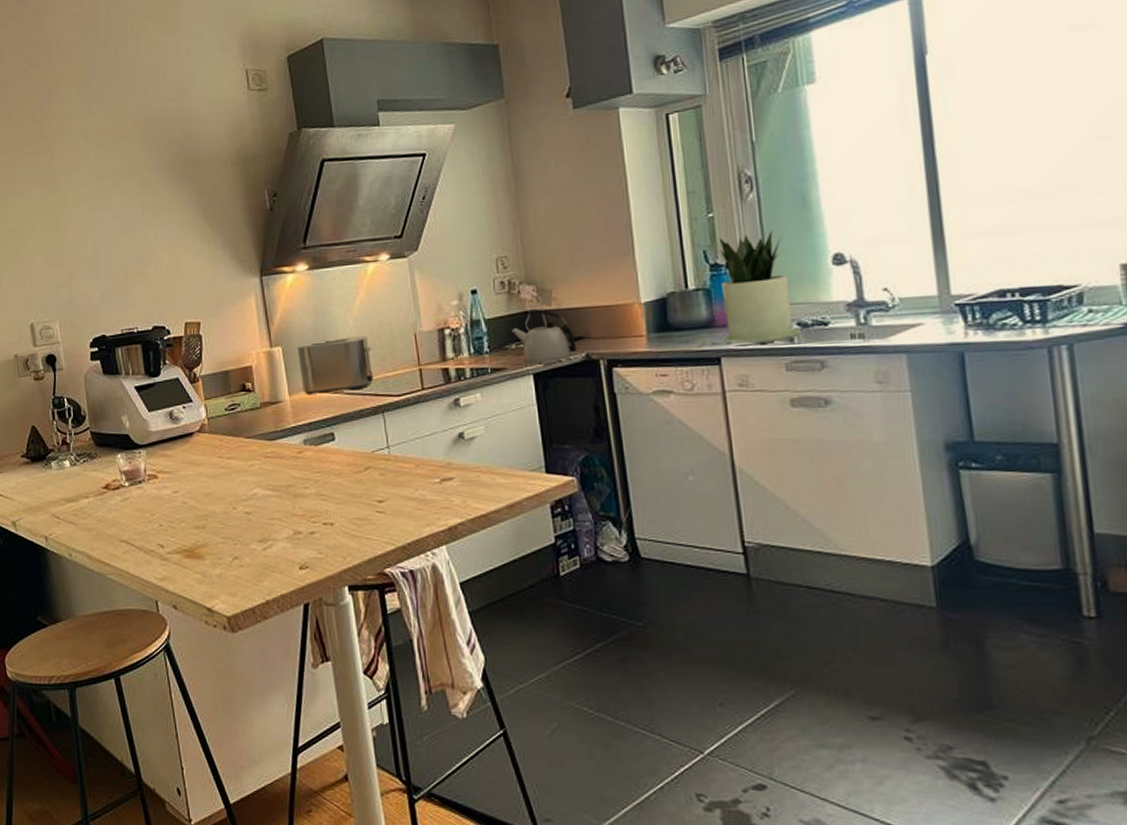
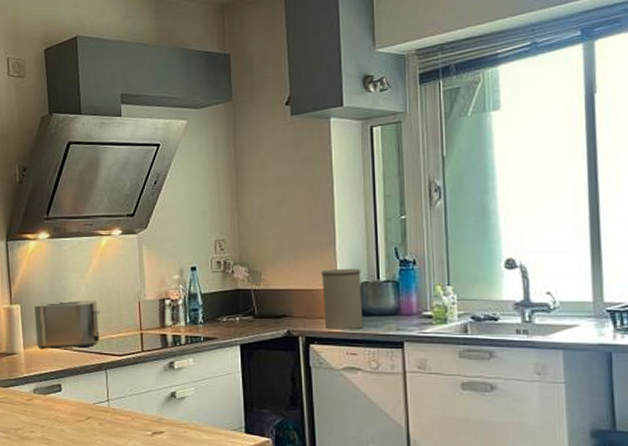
kettle: present [512,309,577,364] -> none [224,288,280,337]
canister: none [619,277,673,350] -> present [320,268,364,330]
planter: present [719,231,801,345] -> none [405,235,474,333]

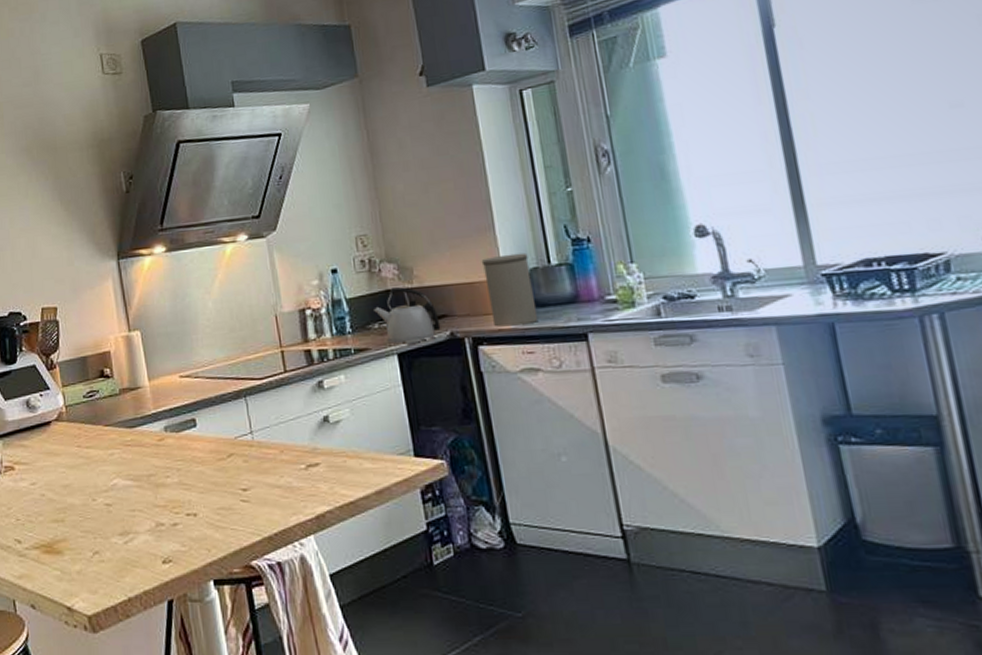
toaster: present [34,300,101,350] -> none [156,318,235,381]
kettle: none [224,288,280,337] -> present [374,287,441,344]

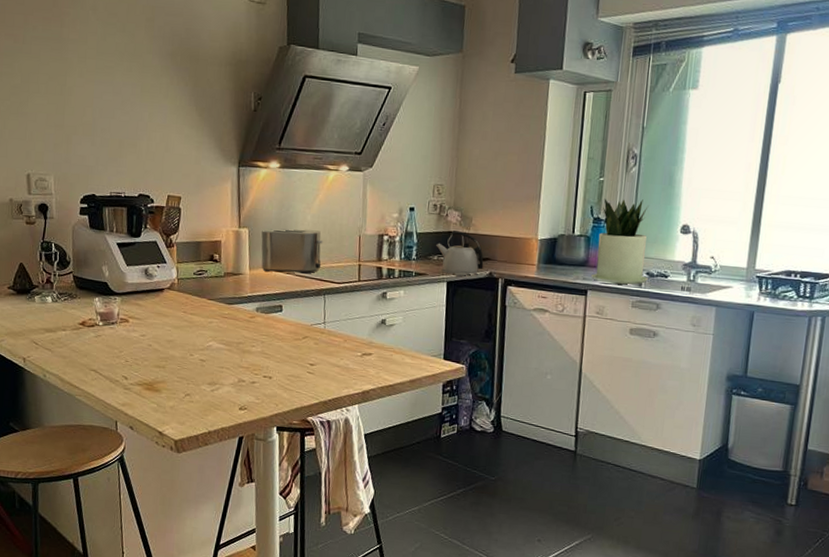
toaster: none [156,318,235,381] -> present [261,228,323,274]
canister: present [481,252,539,327] -> none [522,220,560,277]
planter: none [579,204,668,321] -> present [590,199,649,285]

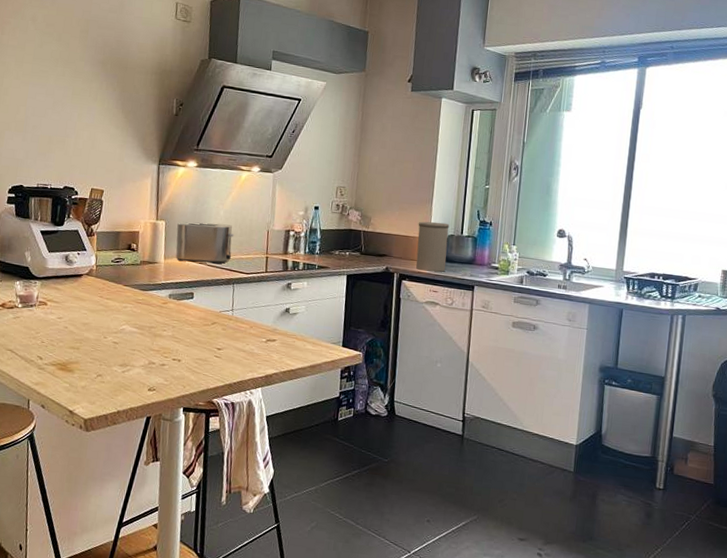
kettle: present [436,230,484,276] -> none [338,228,381,270]
canister: none [522,220,560,277] -> present [415,221,450,273]
planter: present [590,199,649,285] -> none [477,204,529,282]

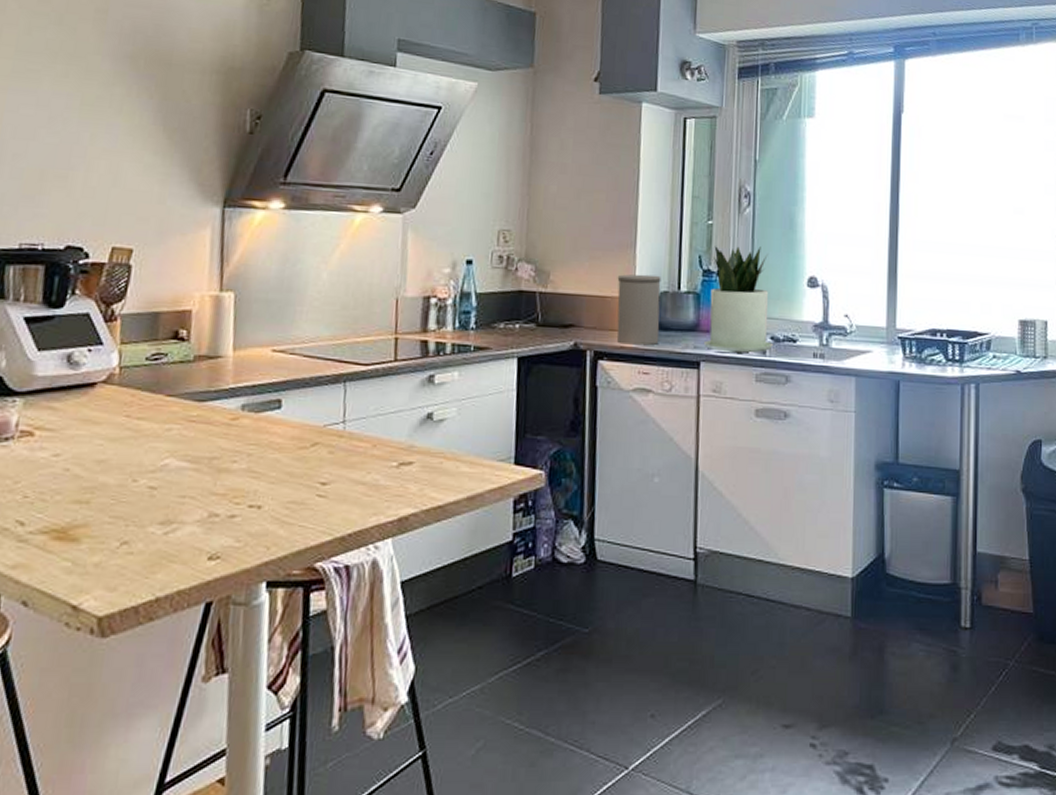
toaster: present [175,222,234,264] -> none [251,291,345,353]
planter: none [477,204,529,282] -> present [703,246,773,354]

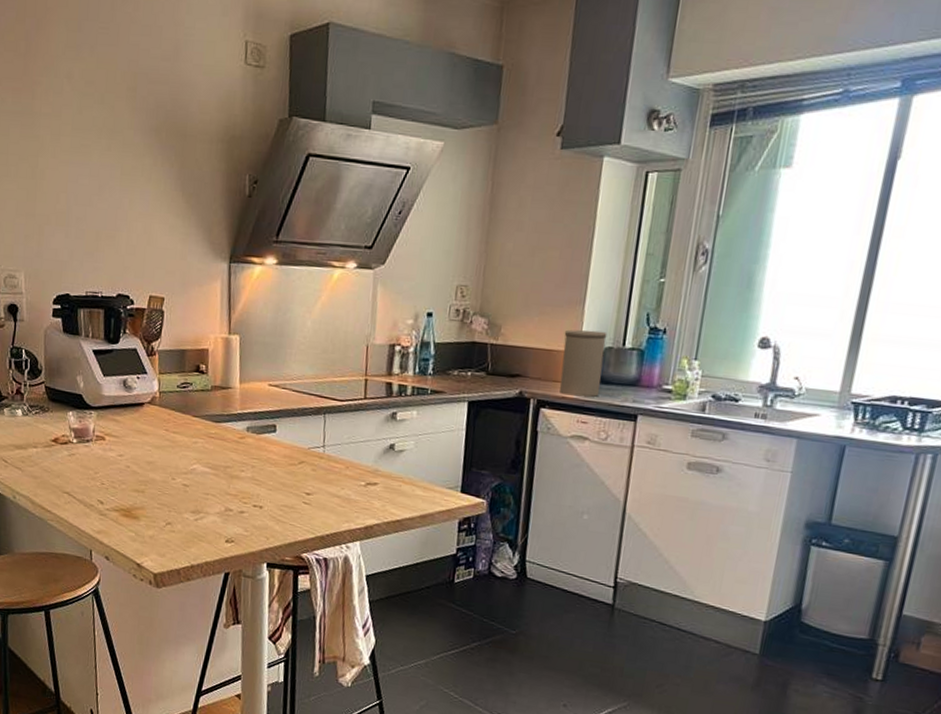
planter: present [703,246,773,354] -> none [642,304,720,410]

